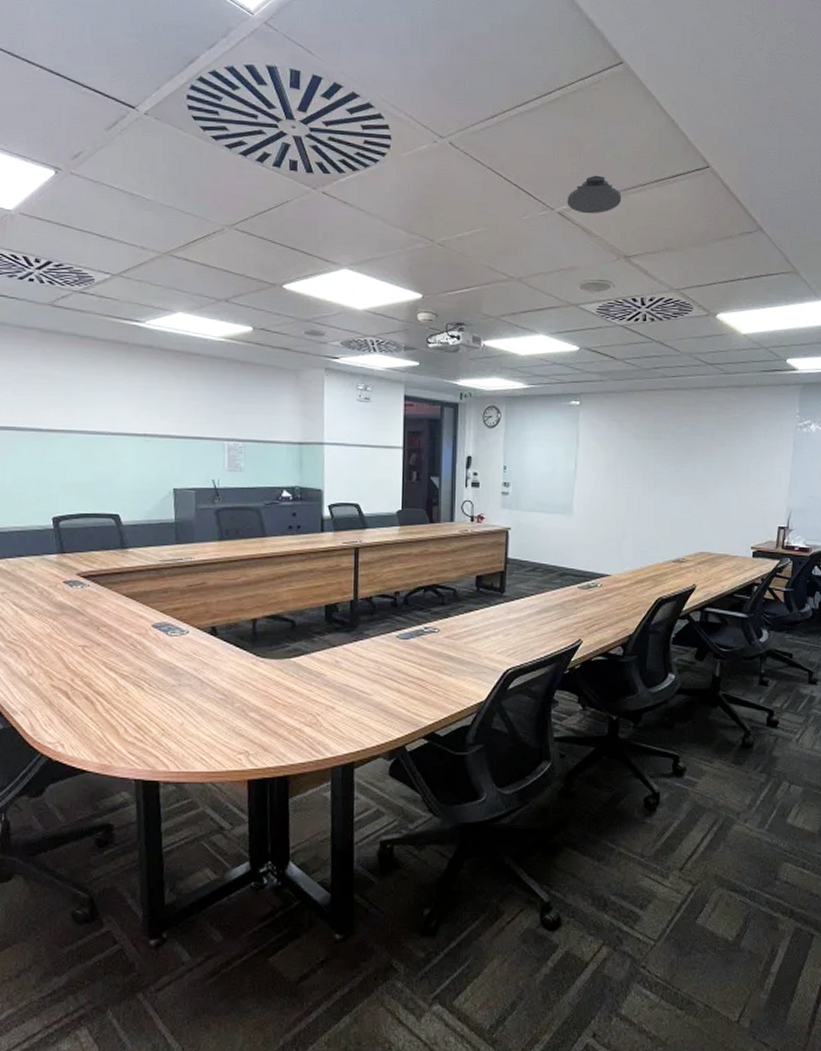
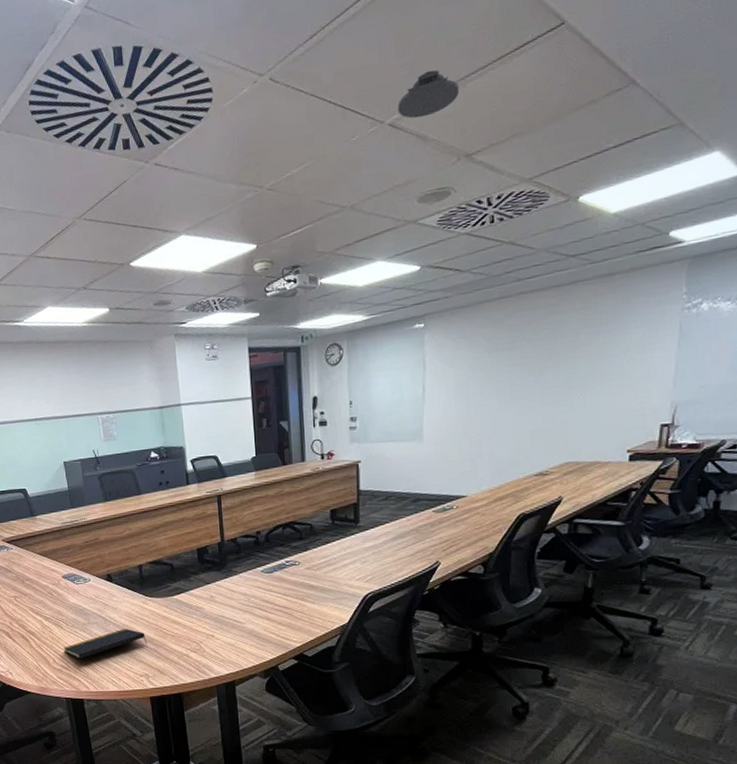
notepad: none [141,693,252,730] -> present [63,628,147,660]

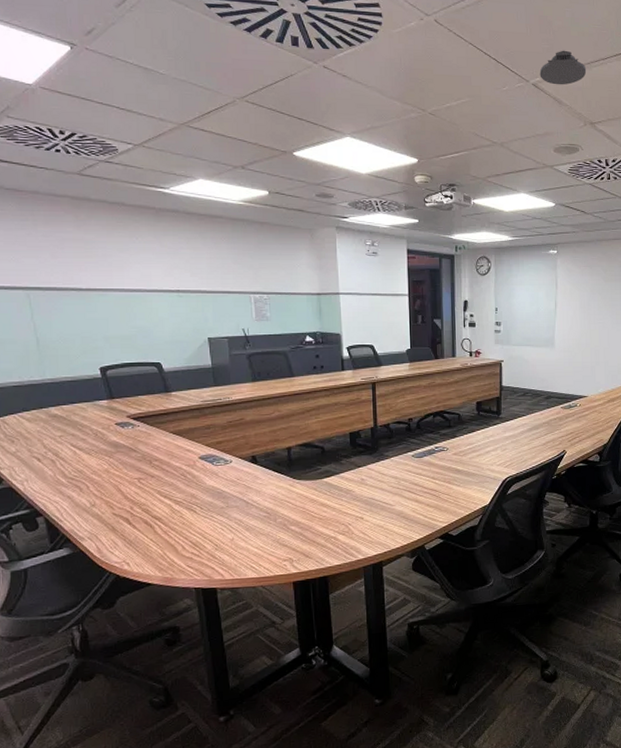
notepad: present [63,628,147,660] -> none [196,511,292,546]

